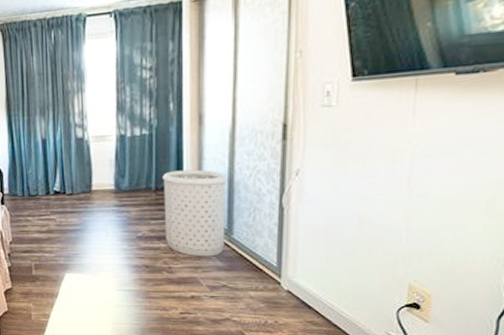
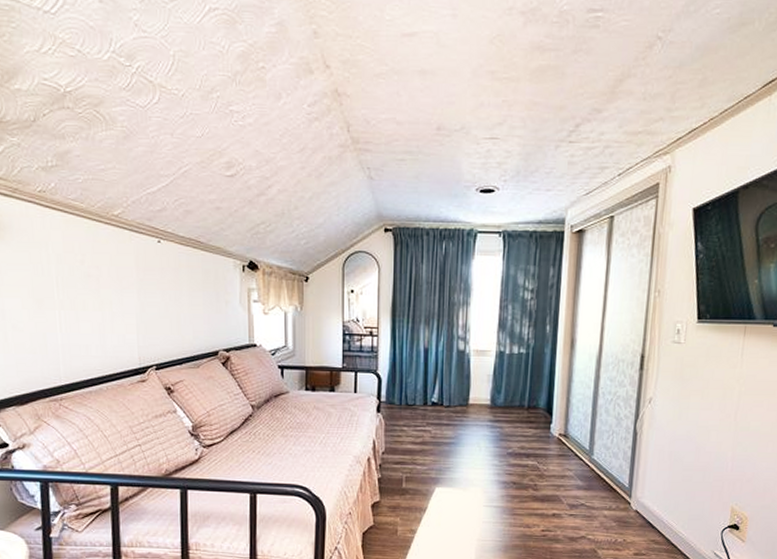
laundry basket: present [162,169,228,257] -> none [533,390,592,476]

